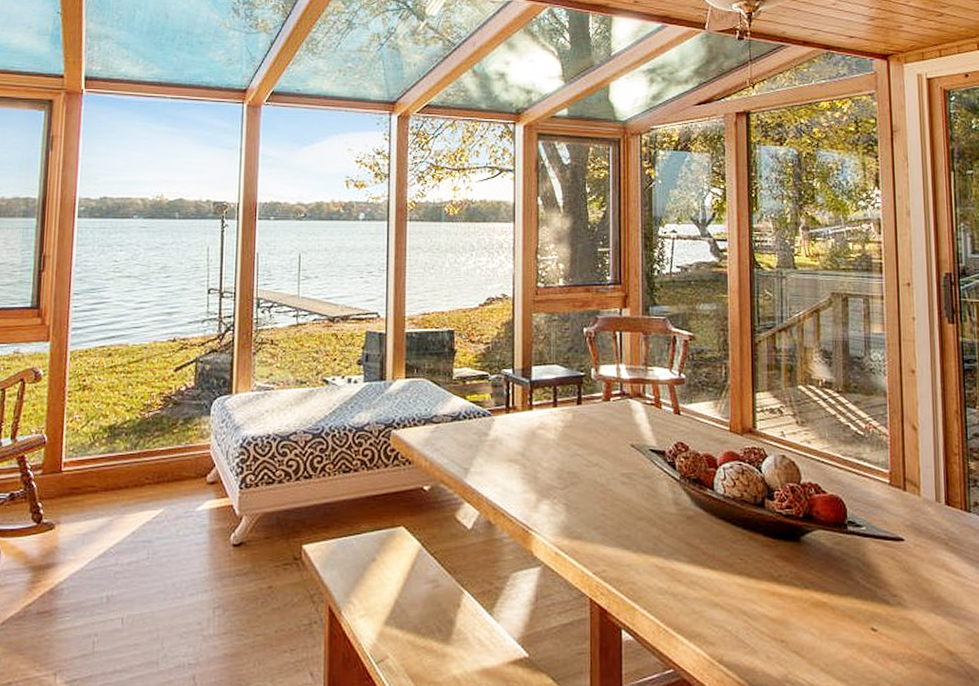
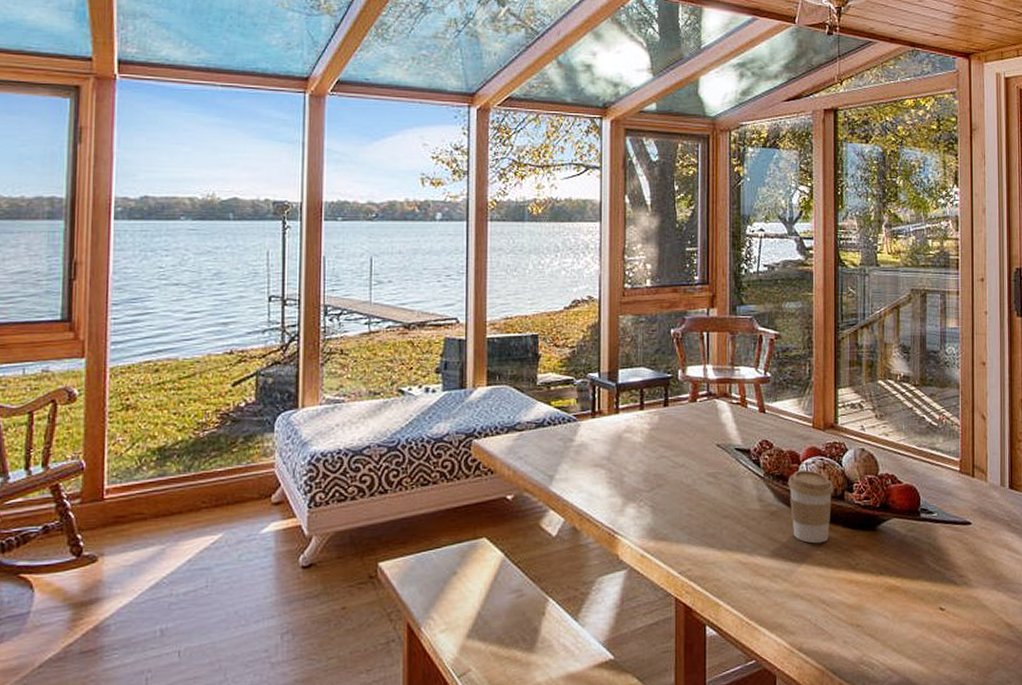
coffee cup: none [704,474,753,552] -> present [788,470,834,544]

